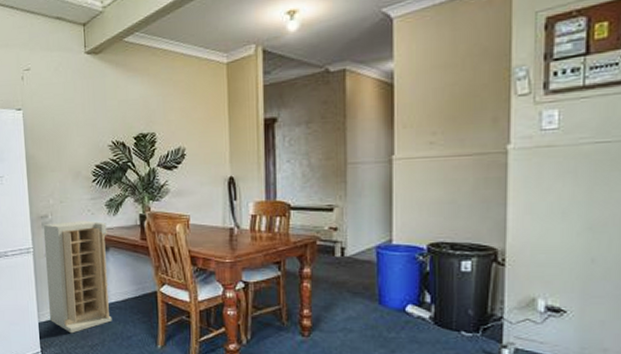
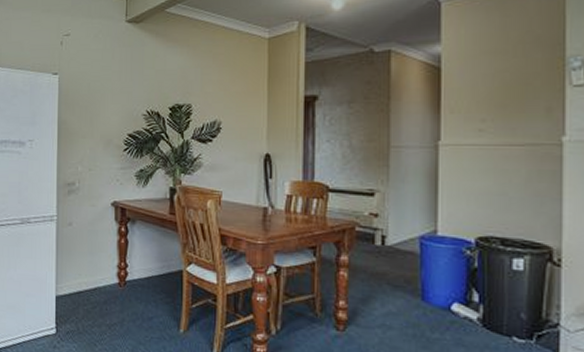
cabinet: present [43,220,112,334] -> none [68,190,136,311]

